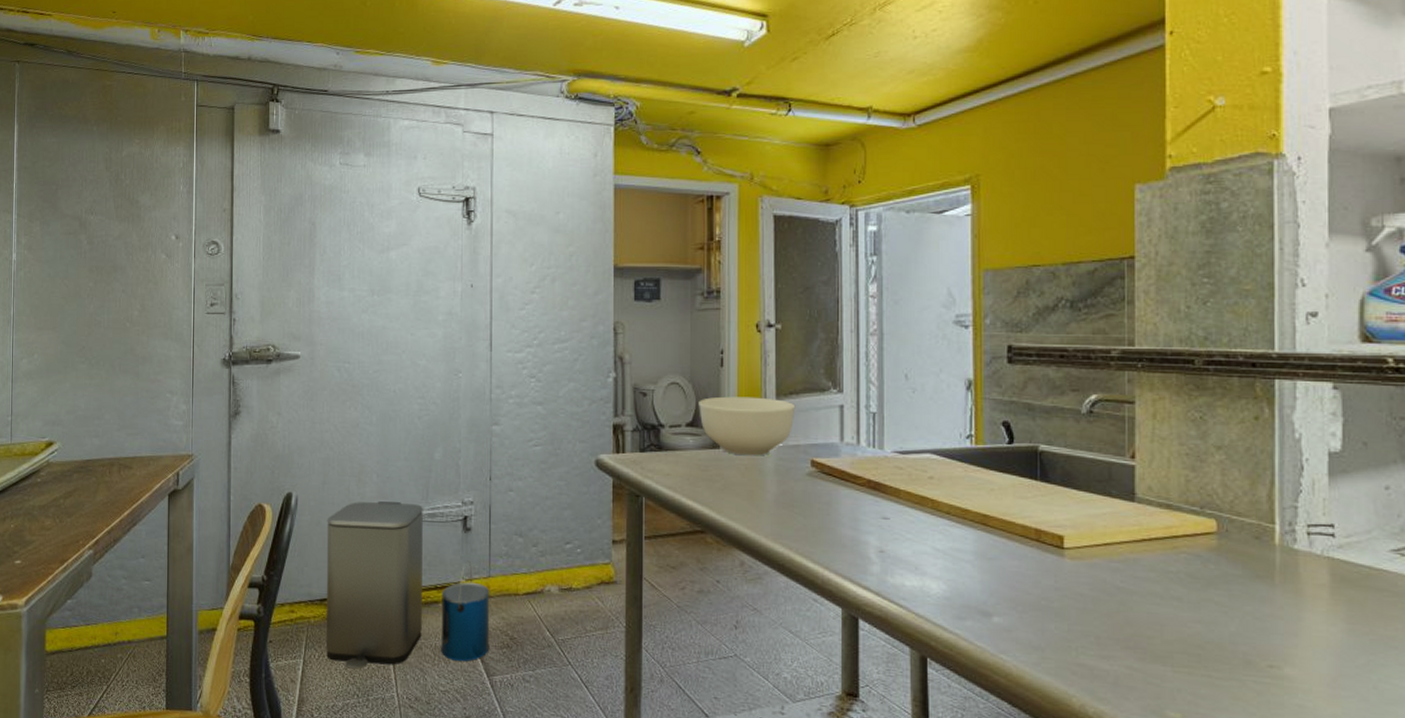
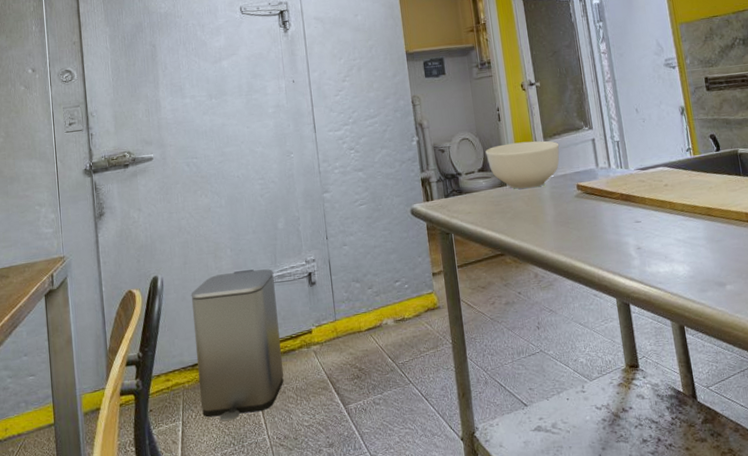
bucket: present [441,560,490,661] -> none [297,309,343,398]

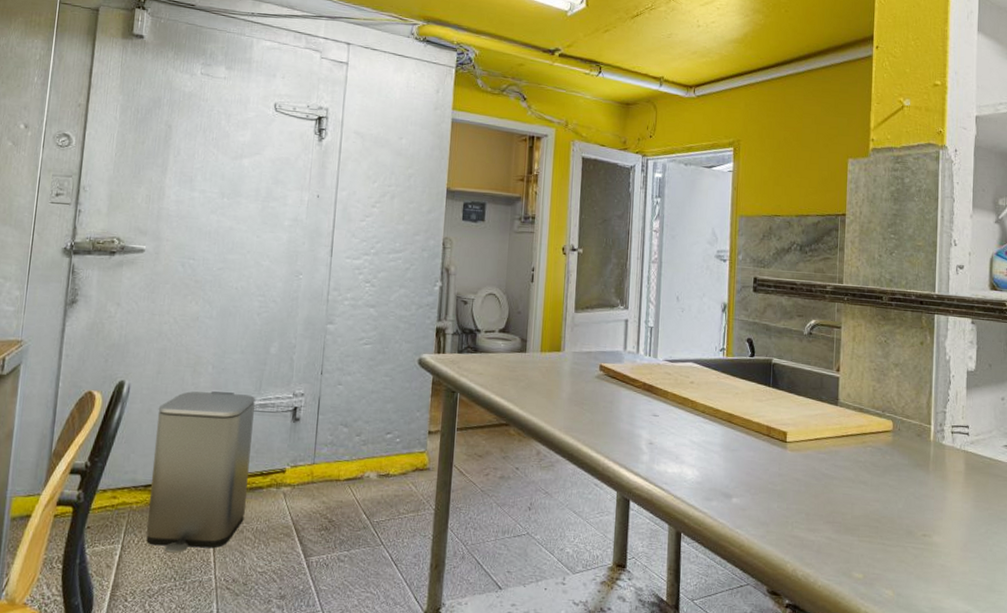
bowl: present [485,140,560,189] -> none [510,307,590,360]

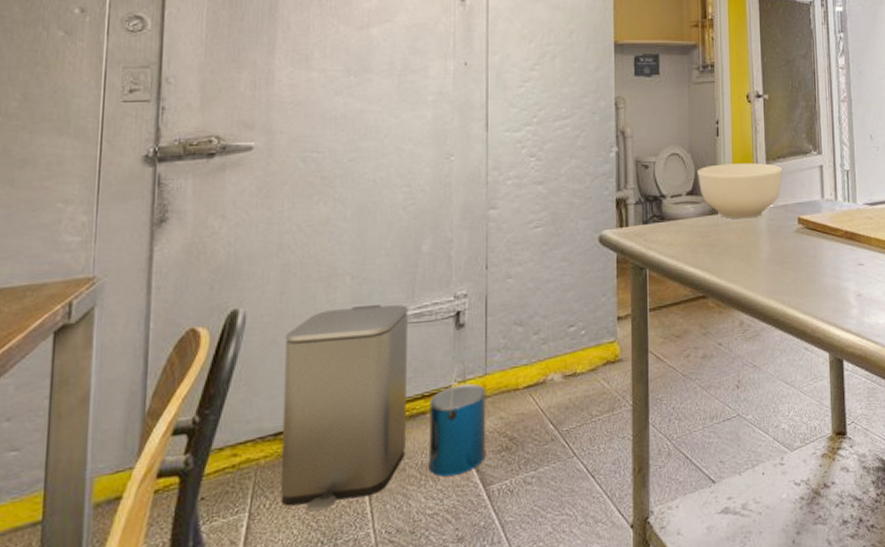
bucket: none [262,448,313,543] -> present [429,360,486,477]
bowl: none [510,307,590,360] -> present [697,163,783,219]

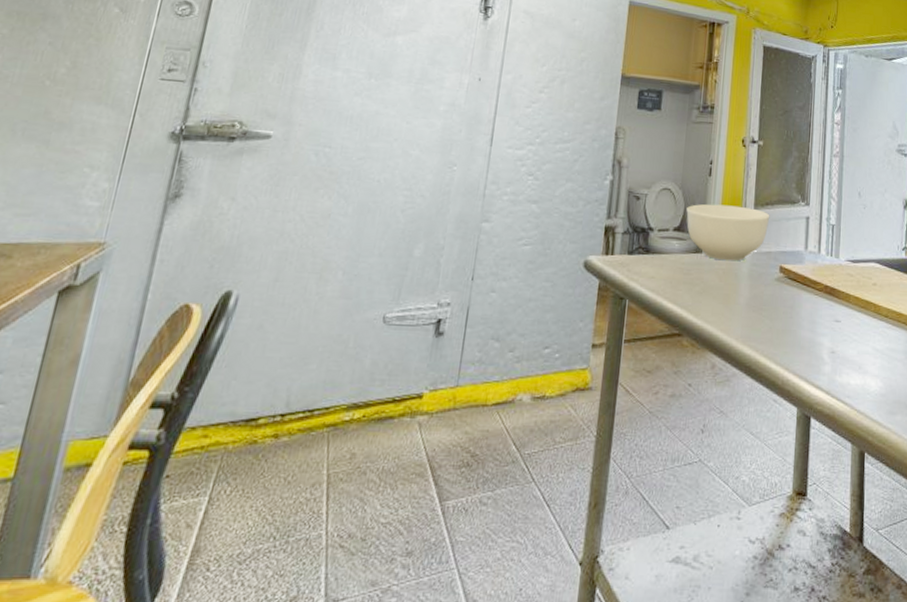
pedal bin: present [280,305,408,512] -> none [241,302,392,504]
bucket: present [429,360,486,477] -> none [388,368,456,485]

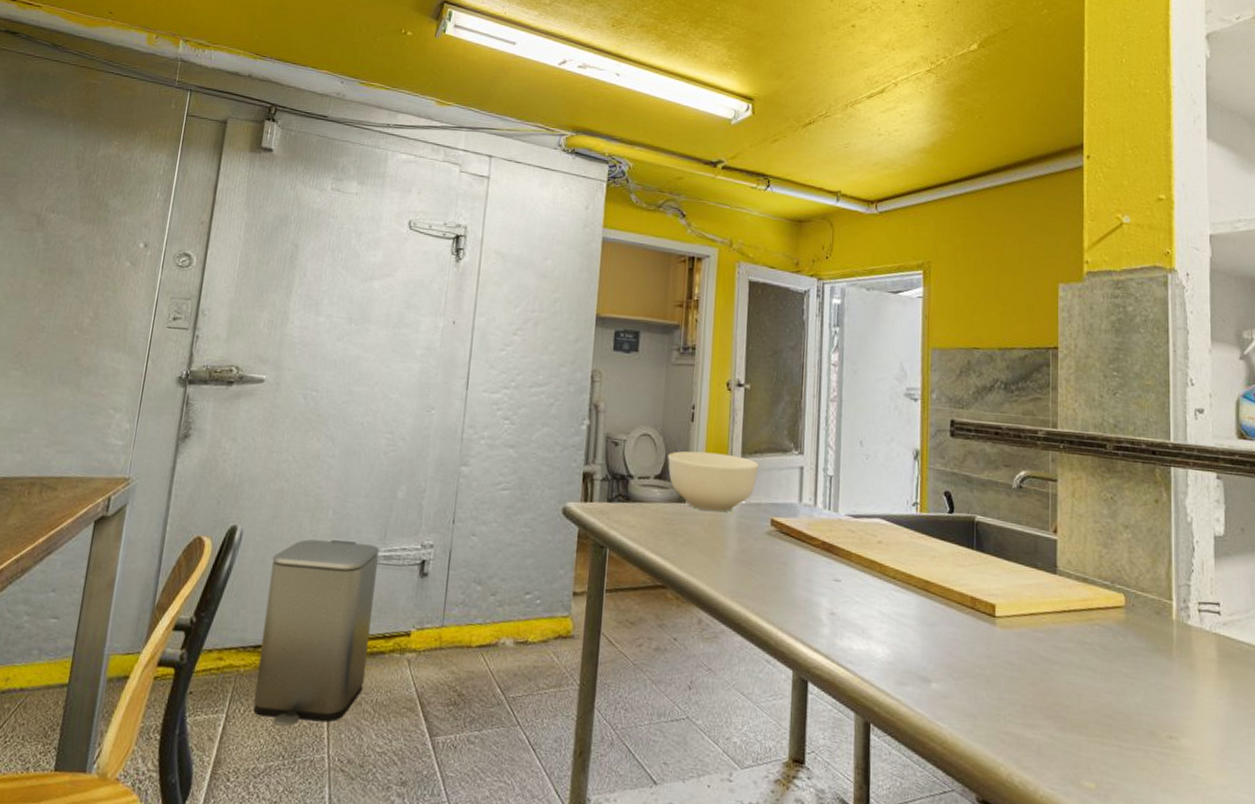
pedal bin: none [241,302,392,504] -> present [253,539,379,727]

